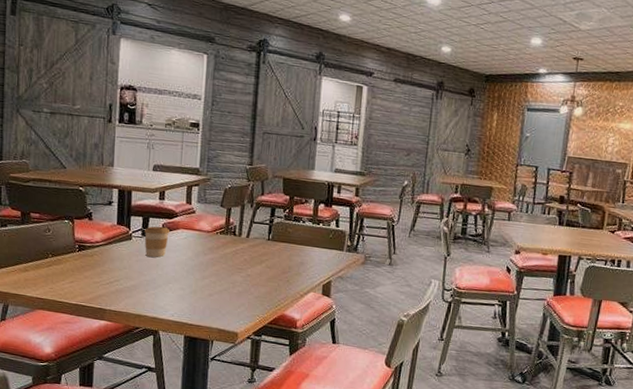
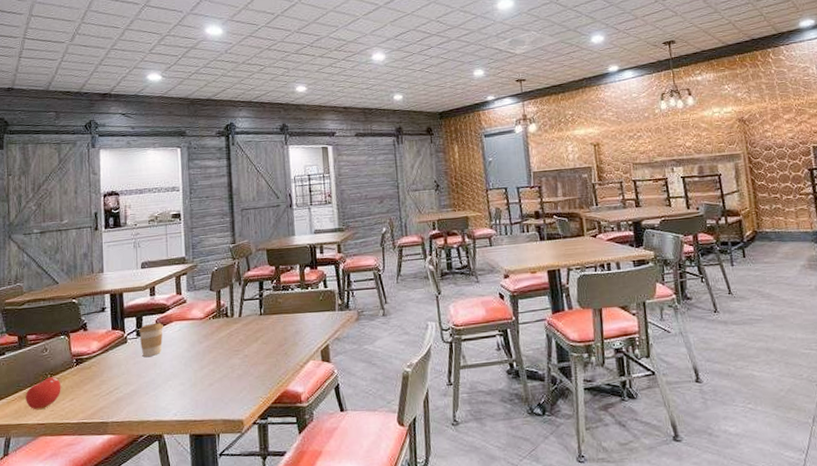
fruit: none [26,254,62,286] -> present [26,375,61,410]

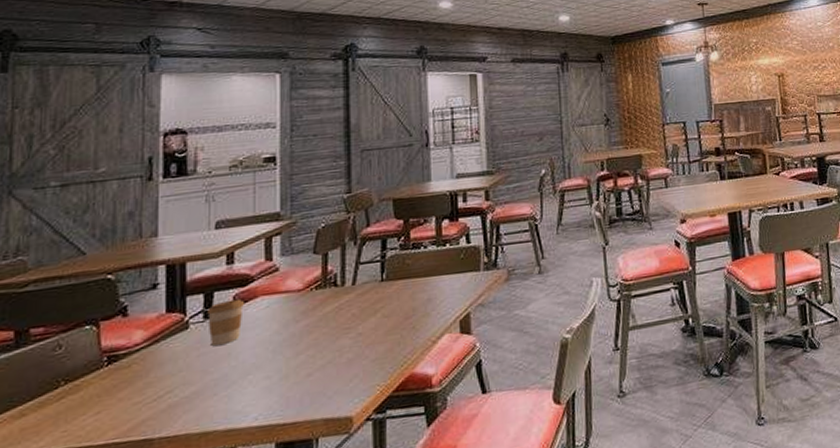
fruit: present [26,375,61,410] -> none [22,383,82,434]

